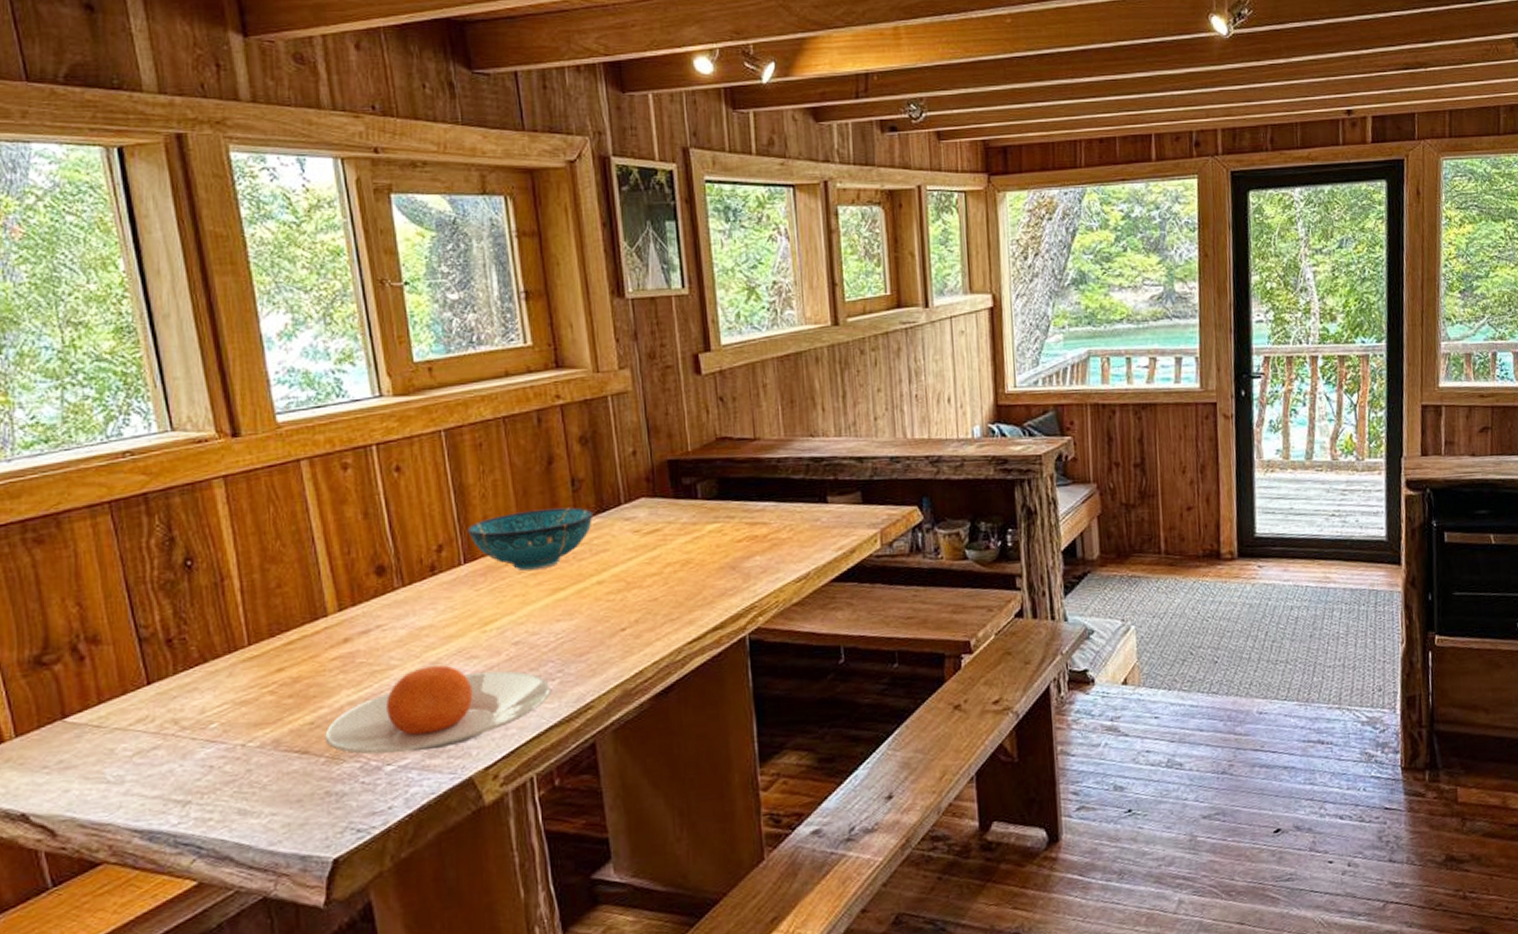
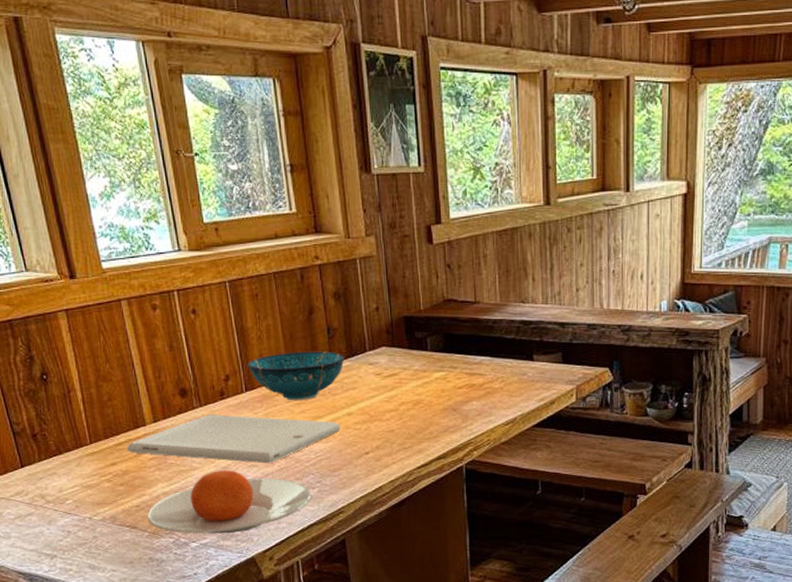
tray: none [301,593,589,654] -> present [127,414,341,464]

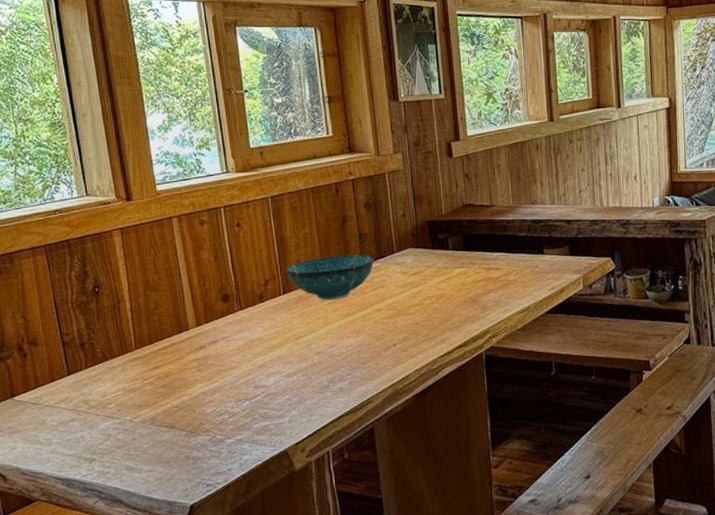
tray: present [127,414,341,464] -> none [171,316,370,360]
plate: present [147,470,311,534] -> none [186,367,342,431]

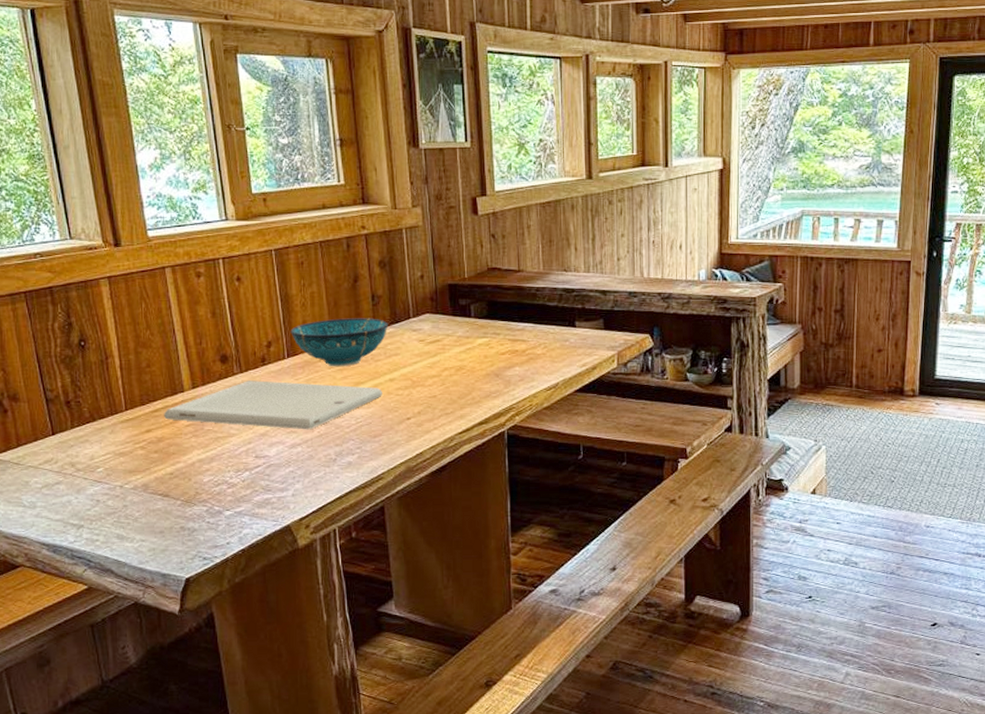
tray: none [171,316,370,360] -> present [164,380,382,430]

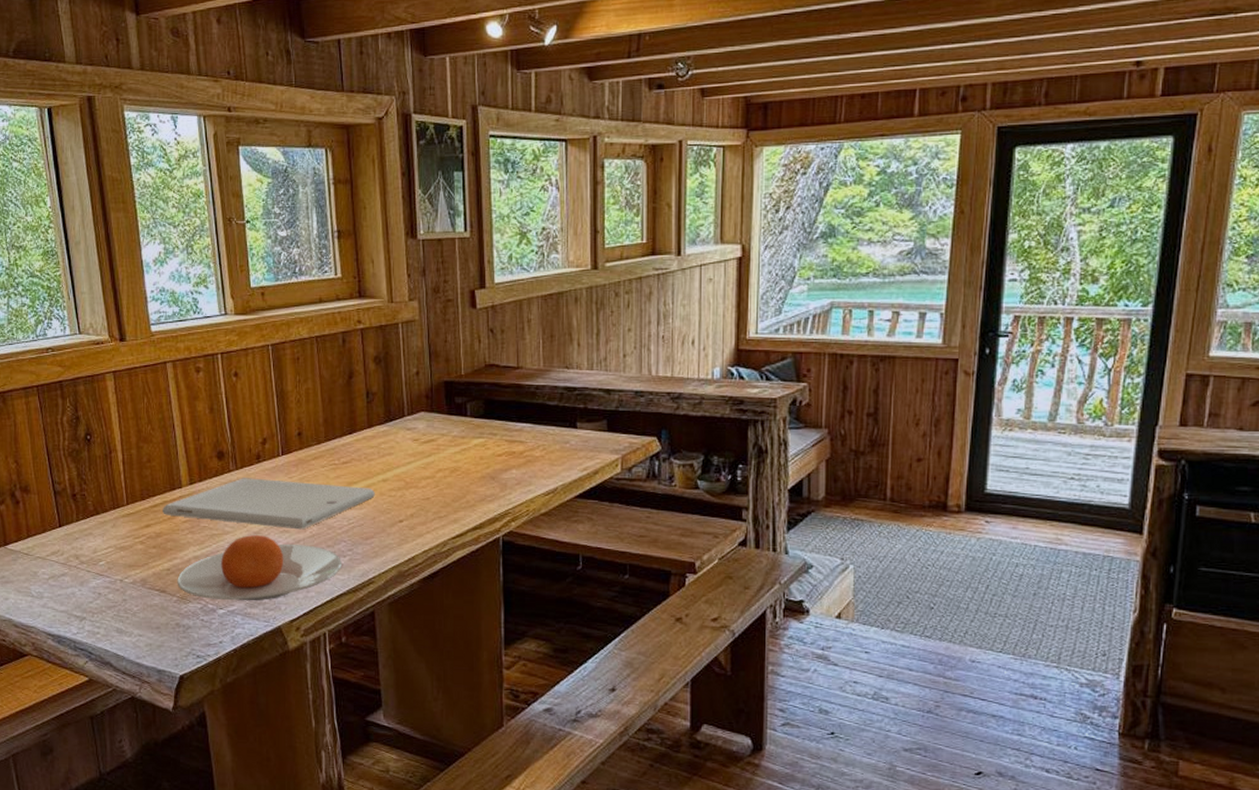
plate: none [181,437,350,502] -> present [177,535,341,601]
decorative bowl: present [290,318,388,367] -> none [285,415,382,466]

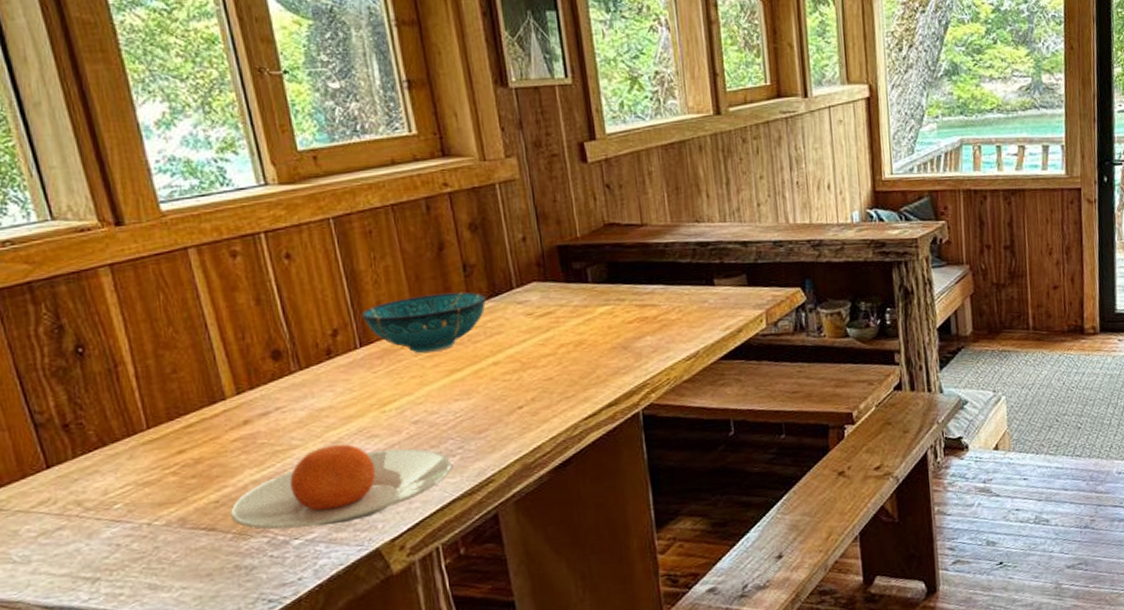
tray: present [163,478,375,530] -> none [201,374,485,436]
decorative bowl: none [285,415,382,466] -> present [361,292,487,354]

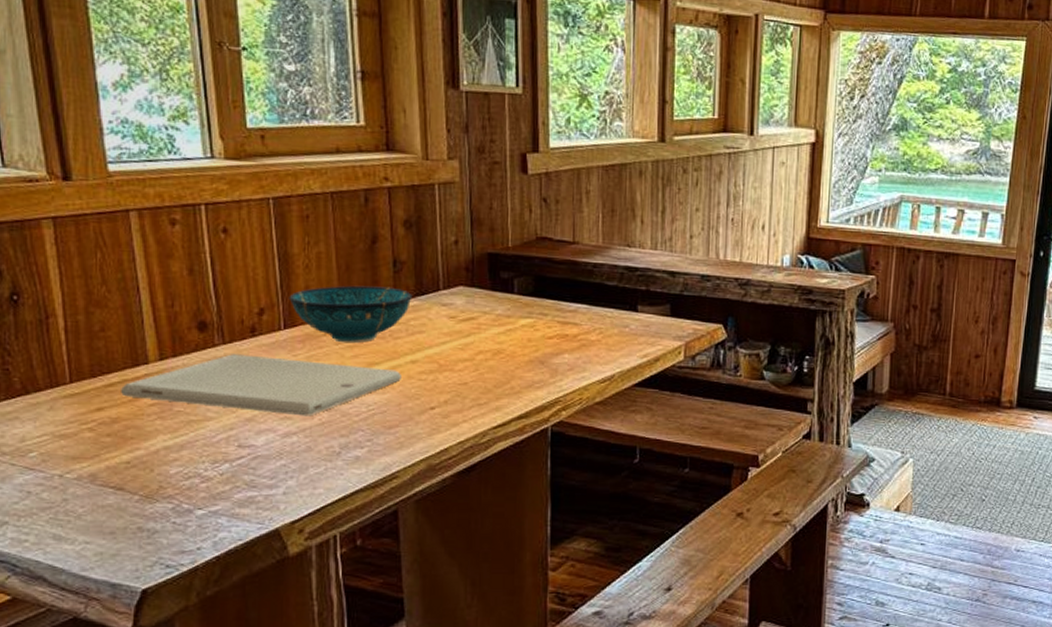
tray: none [201,374,485,436] -> present [121,354,401,417]
plate: present [230,444,451,530] -> none [140,422,358,500]

